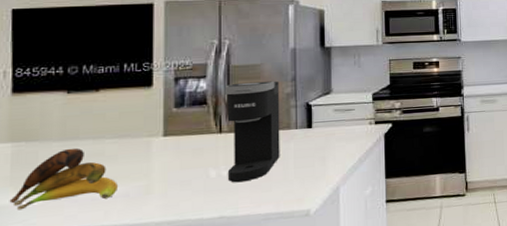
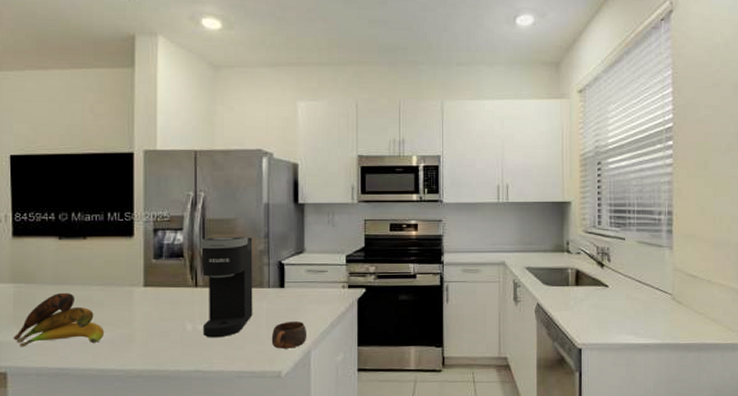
cup: none [299,159,336,188] -> present [271,321,308,349]

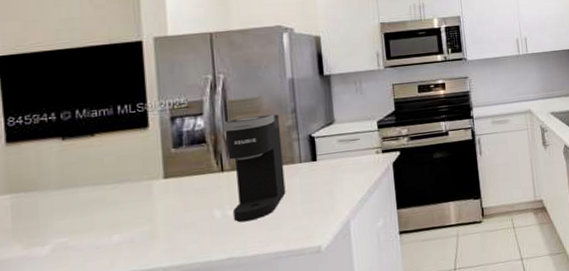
banana: present [13,292,104,347] -> none [13,195,122,263]
cup: present [271,321,308,349] -> none [307,192,345,223]

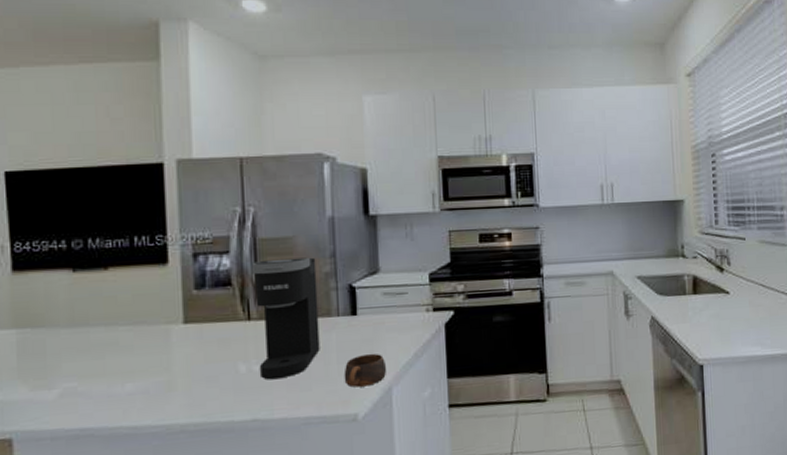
cup: none [307,192,345,223] -> present [344,353,387,388]

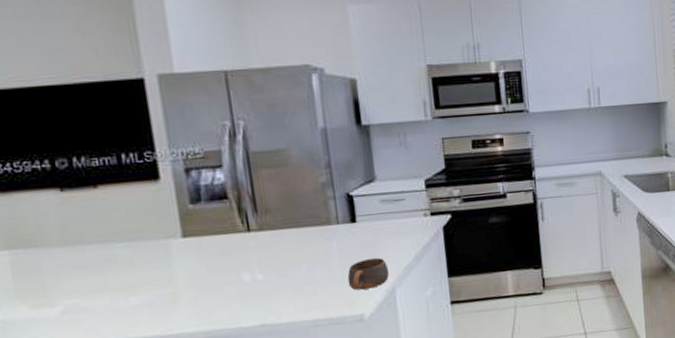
coffee maker: present [252,257,320,380] -> none [247,168,323,287]

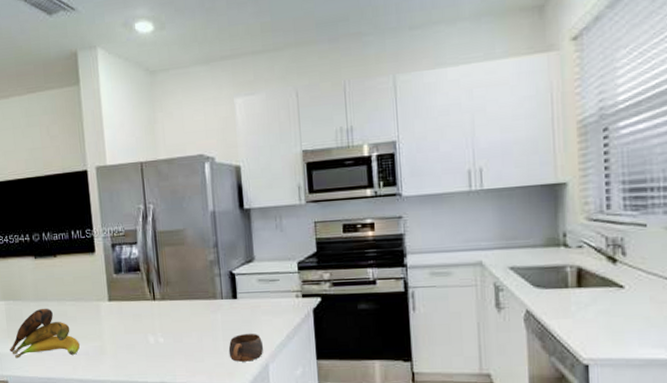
banana: none [19,253,140,325] -> present [9,308,80,359]

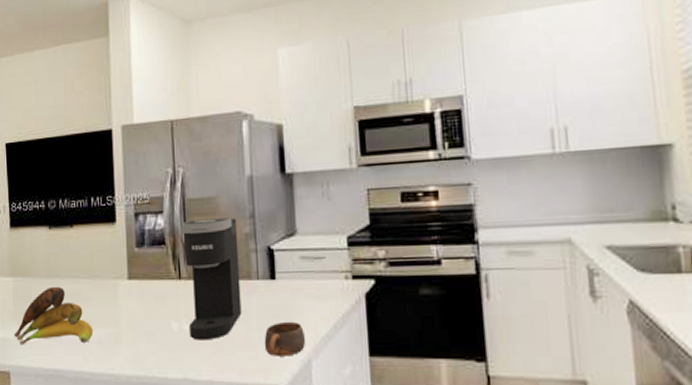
coffee maker: none [154,247,209,351] -> present [182,217,242,340]

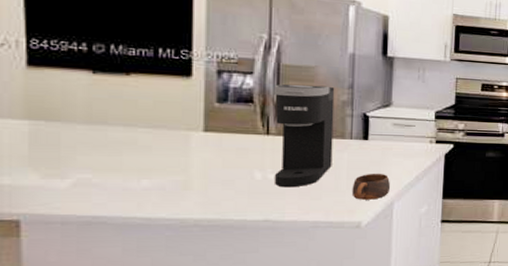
banana: present [14,286,93,345] -> none [28,133,152,193]

